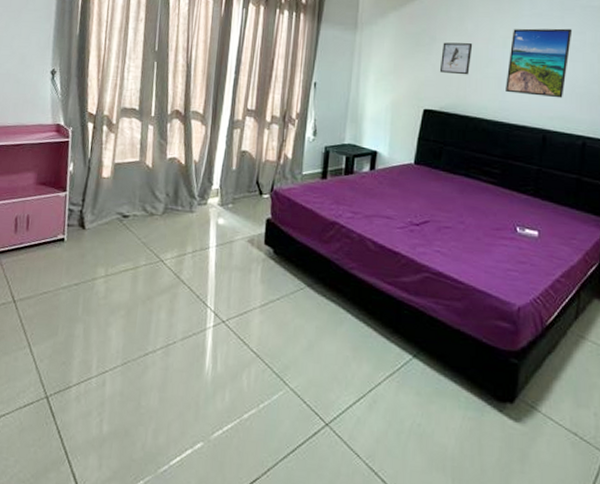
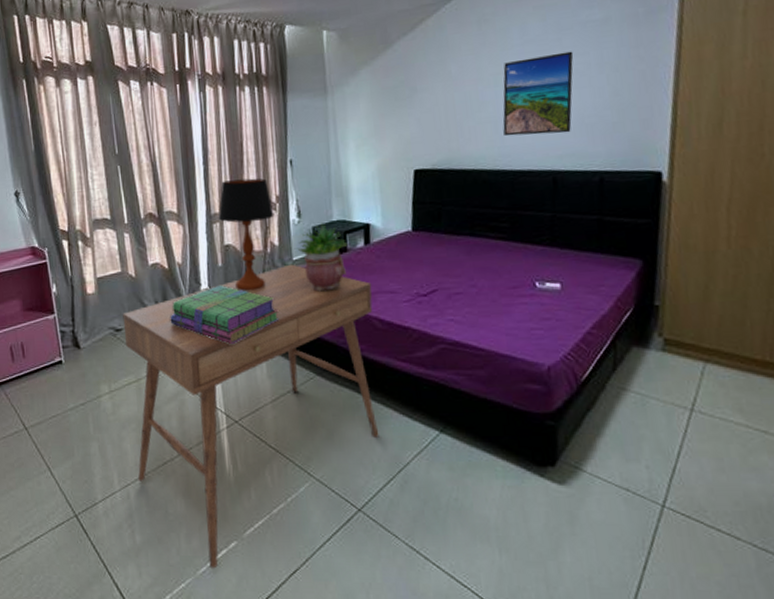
desk: none [117,177,371,469] -> present [122,264,379,569]
stack of books: none [177,187,282,246] -> present [170,284,280,345]
table lamp: none [239,92,292,197] -> present [218,178,274,291]
potted plant: none [308,144,355,208] -> present [297,223,348,292]
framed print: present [439,42,473,75] -> none [425,88,460,126]

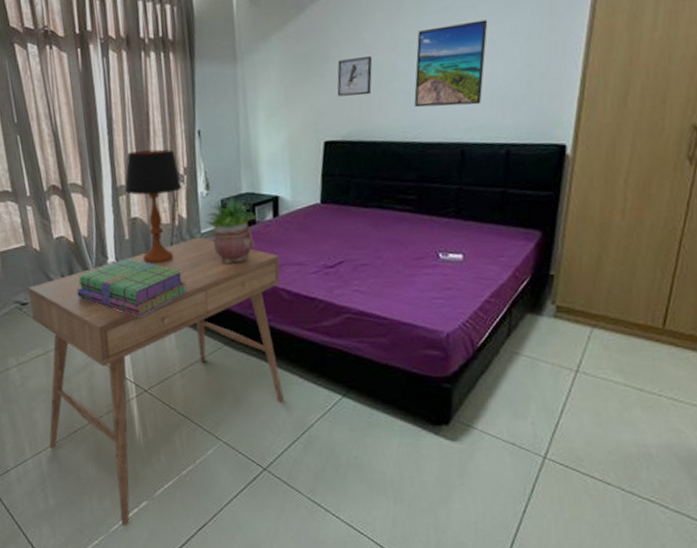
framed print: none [425,88,460,126] -> present [337,56,373,97]

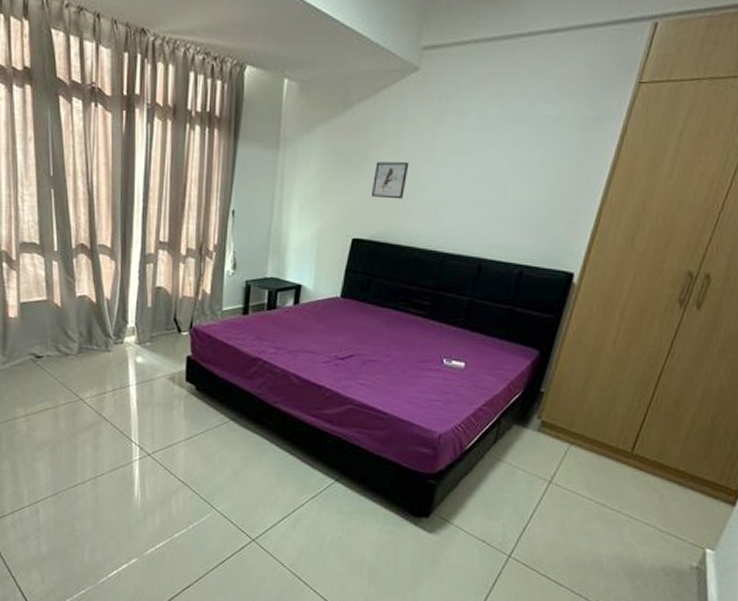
desk: present [28,237,285,526] -> none [45,314,295,580]
stack of books: present [77,258,188,317] -> none [93,325,202,384]
table lamp: present [124,149,182,264] -> none [152,222,210,335]
potted plant: present [205,195,256,264] -> none [228,278,278,344]
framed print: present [414,19,488,108] -> none [442,143,522,224]

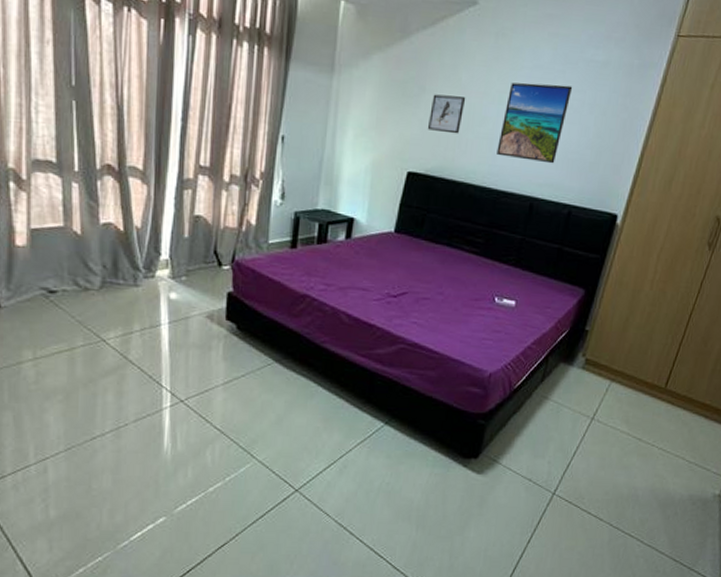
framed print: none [442,143,522,224] -> present [497,82,573,164]

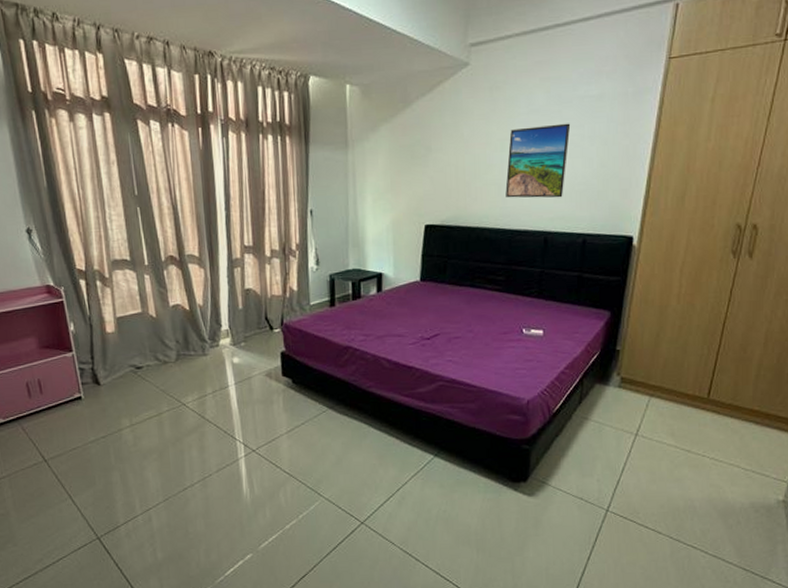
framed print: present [427,94,466,134] -> none [437,150,470,185]

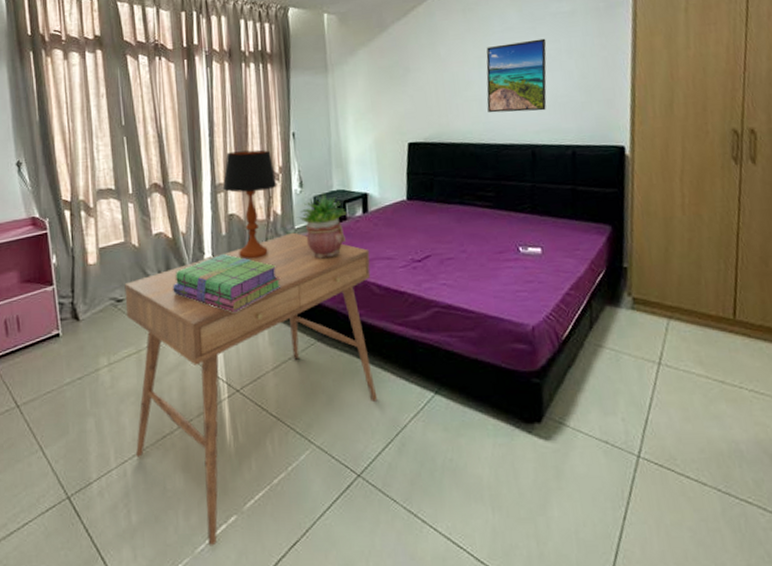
desk: none [143,308,382,578] -> present [124,232,378,546]
stack of books: none [191,326,296,382] -> present [173,253,282,313]
table lamp: none [239,226,294,333] -> present [222,150,277,259]
potted plant: none [314,271,362,334] -> present [299,193,347,259]

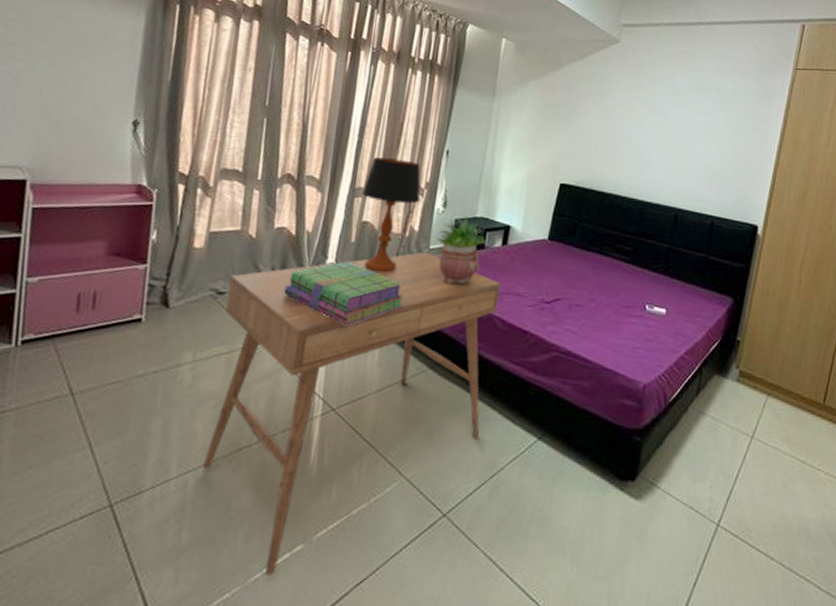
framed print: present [486,38,547,113] -> none [641,106,707,178]

